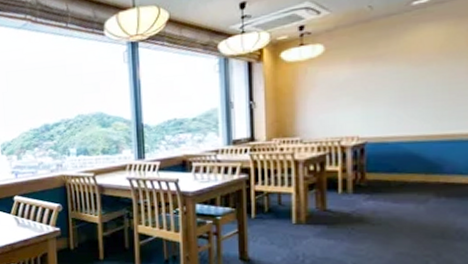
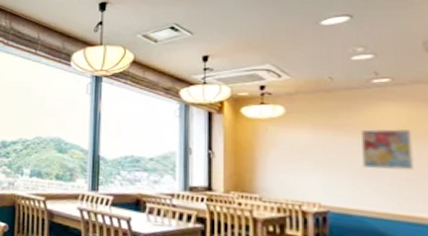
wall art: none [398,49,451,95] -> present [360,129,415,171]

